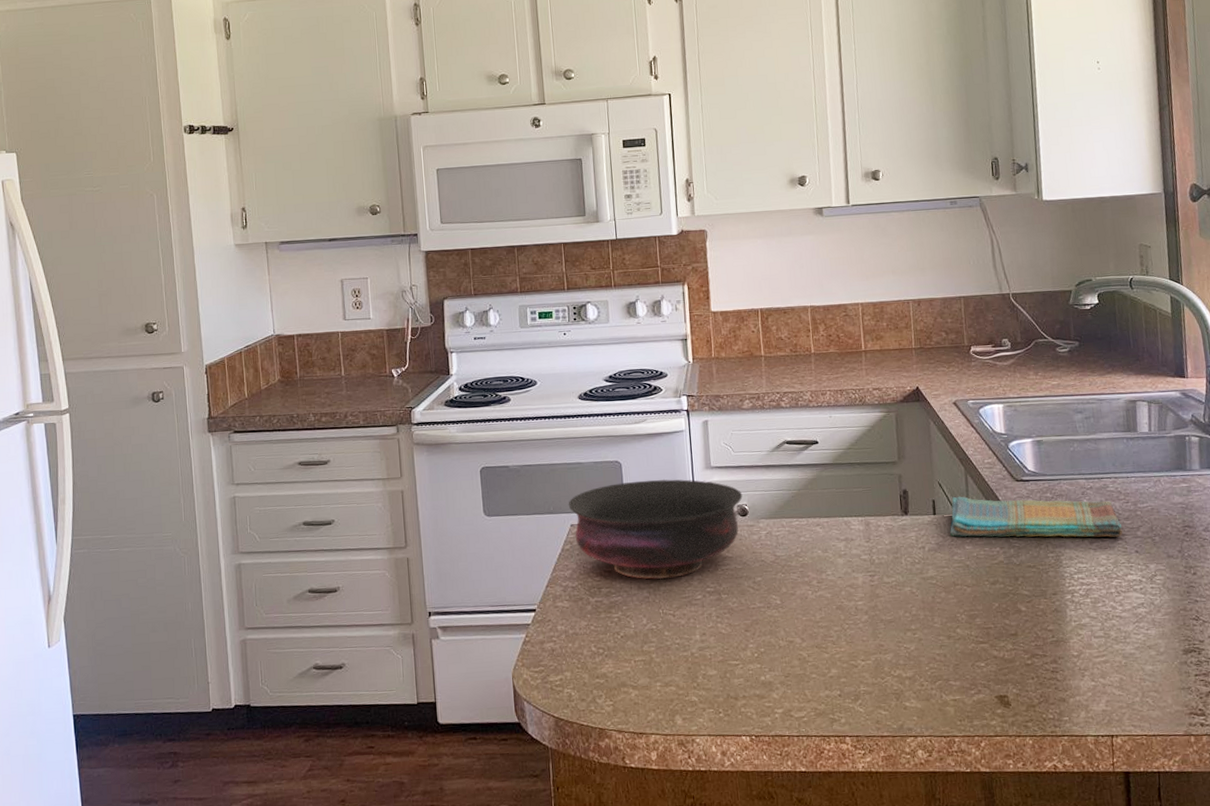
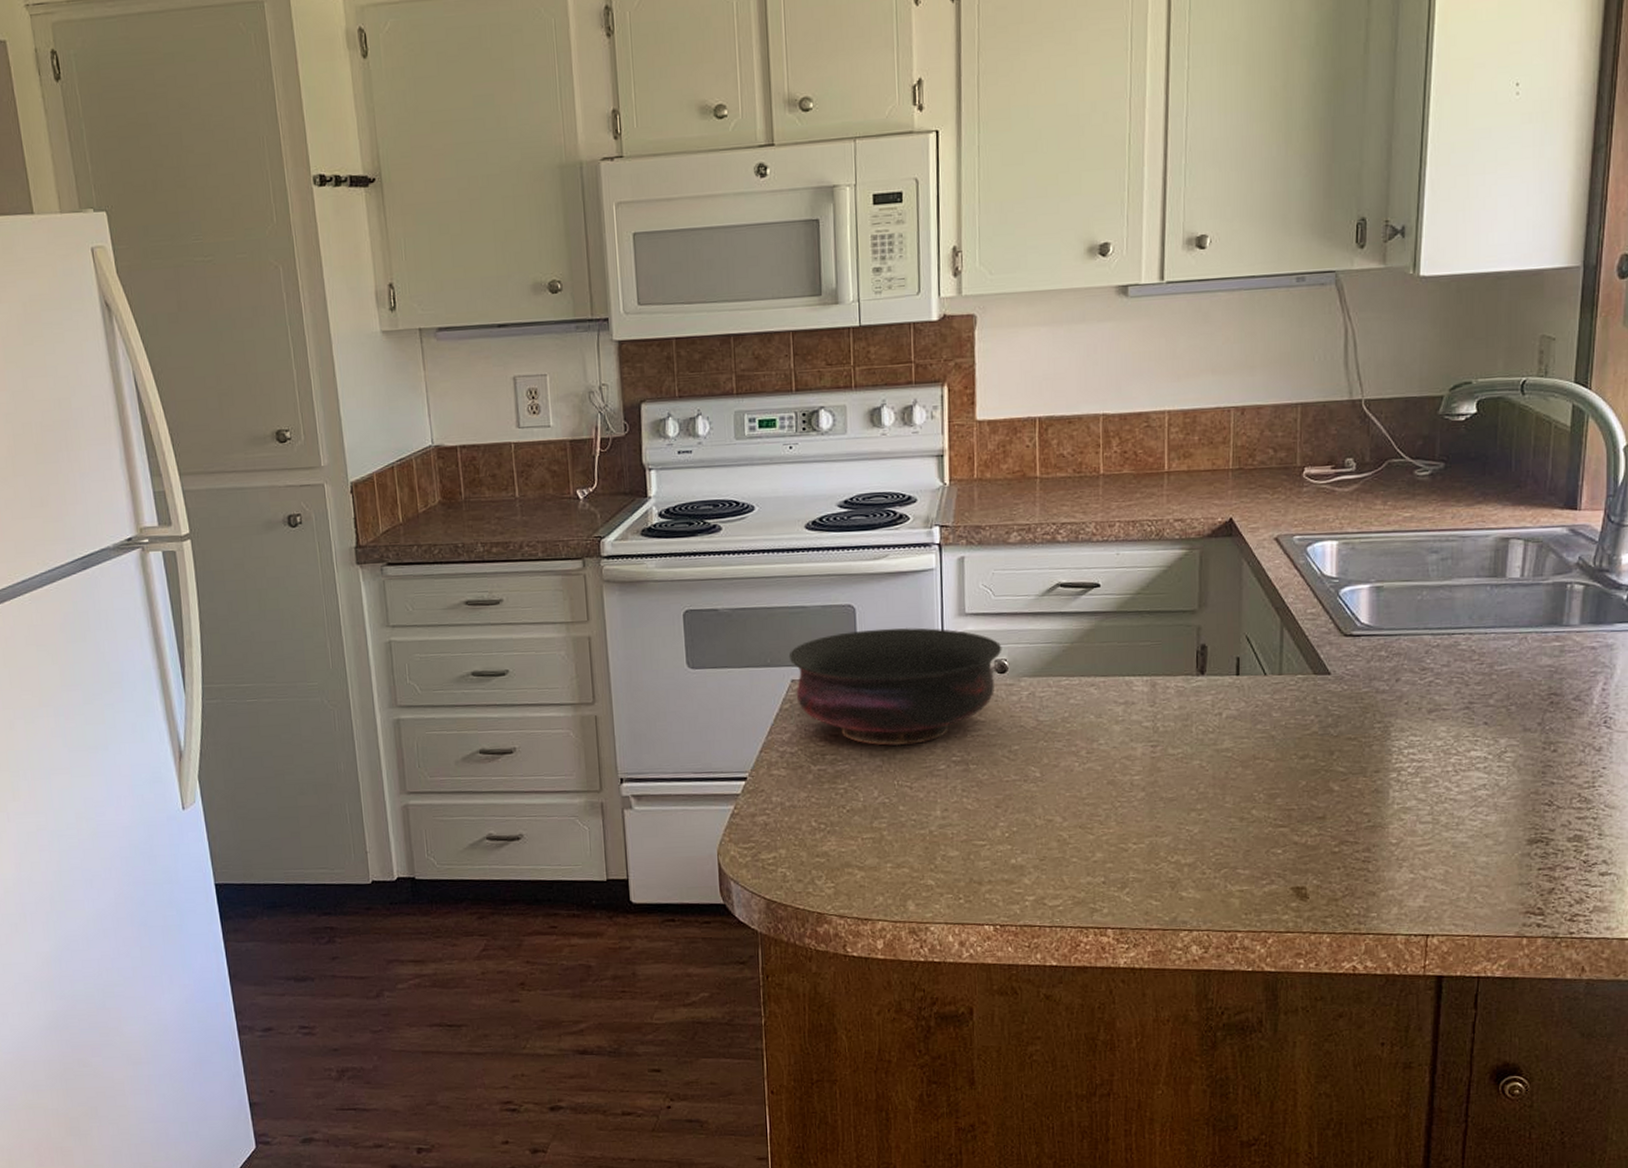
dish towel: present [949,496,1123,537] -> none [1254,653,1472,706]

